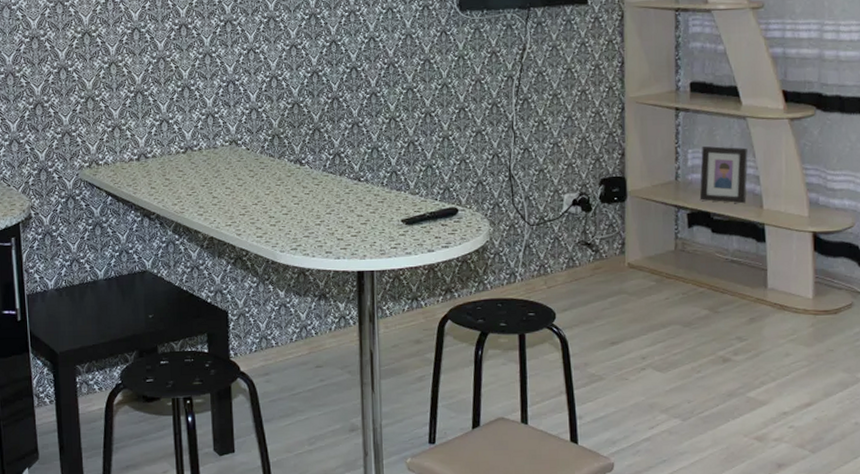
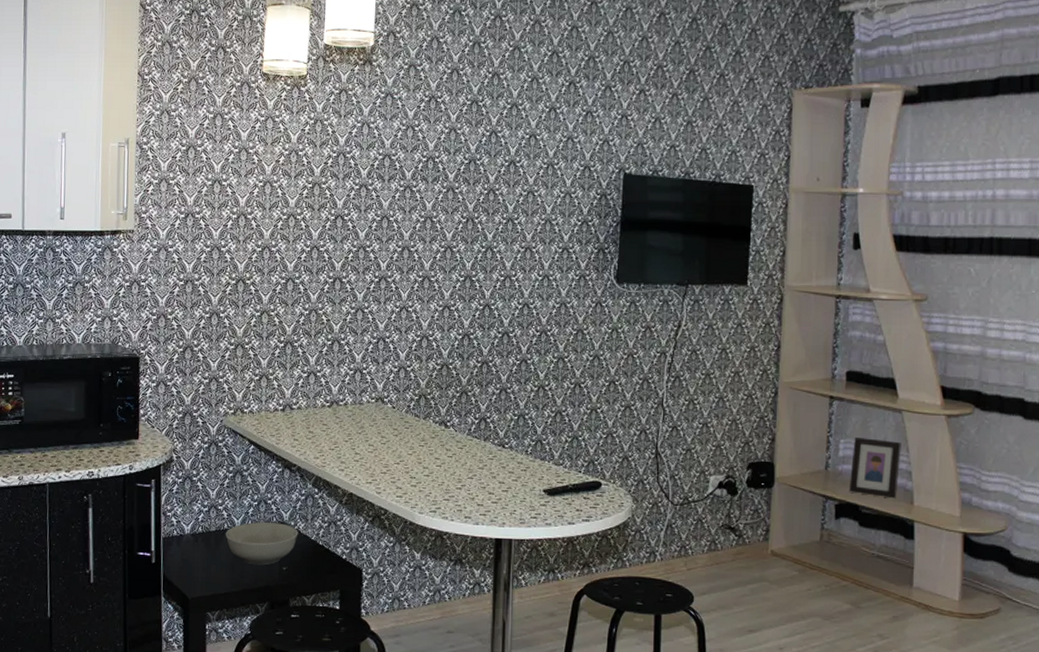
bowl: none [89,271,162,315] -> present [225,521,298,566]

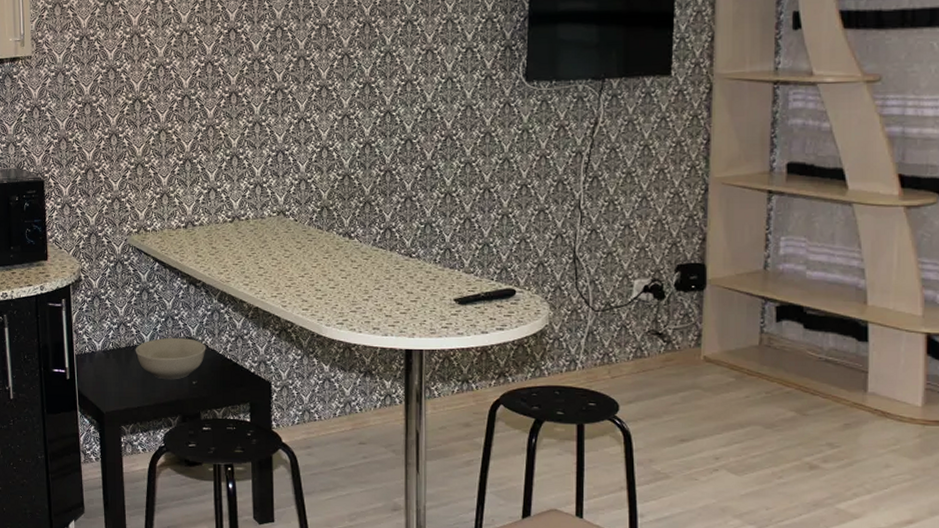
picture frame: present [849,436,901,499] -> none [791,233,852,299]

